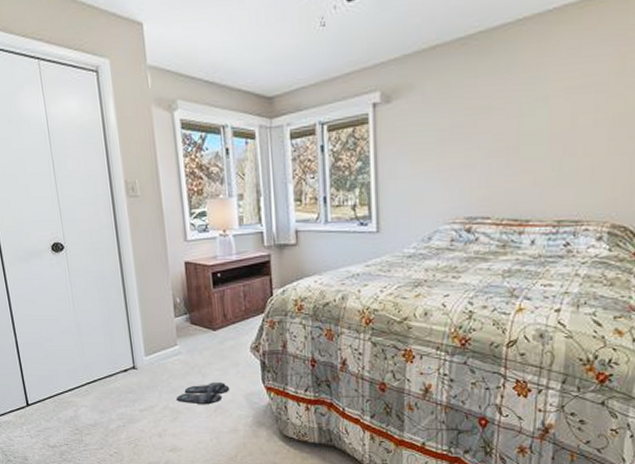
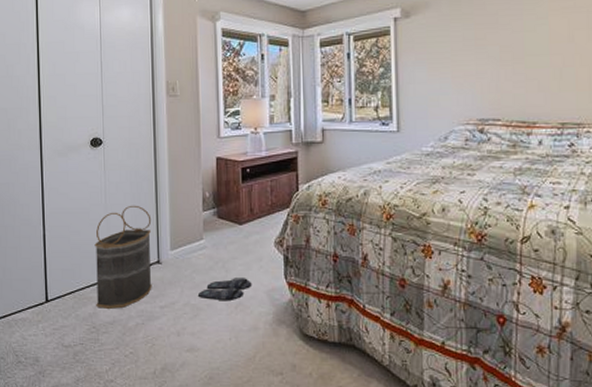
basket: none [68,311,130,412] -> present [94,205,152,309]

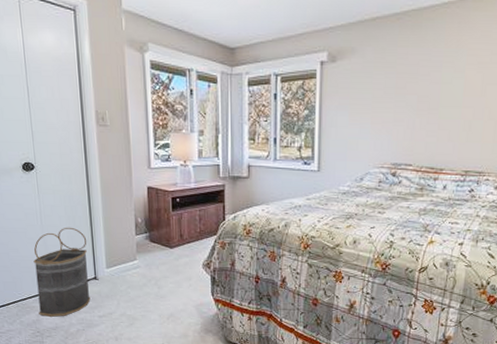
slippers: present [199,278,251,301] -> none [134,294,181,313]

